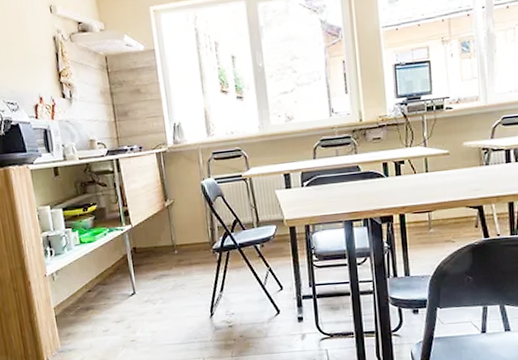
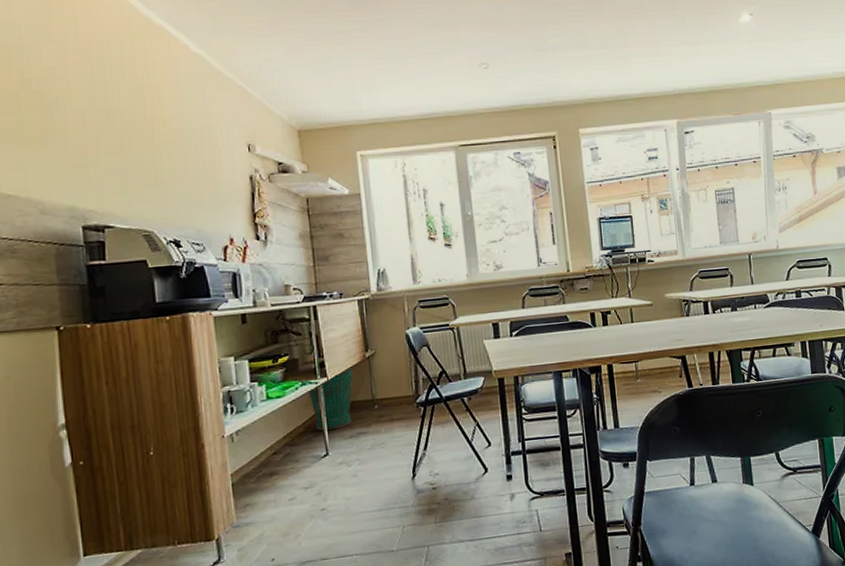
trash can: none [115,215,154,273] -> present [308,367,353,431]

